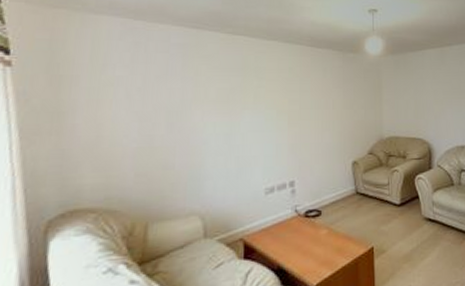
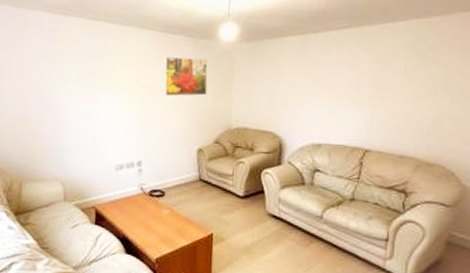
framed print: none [312,70,358,111] -> present [163,56,208,97]

